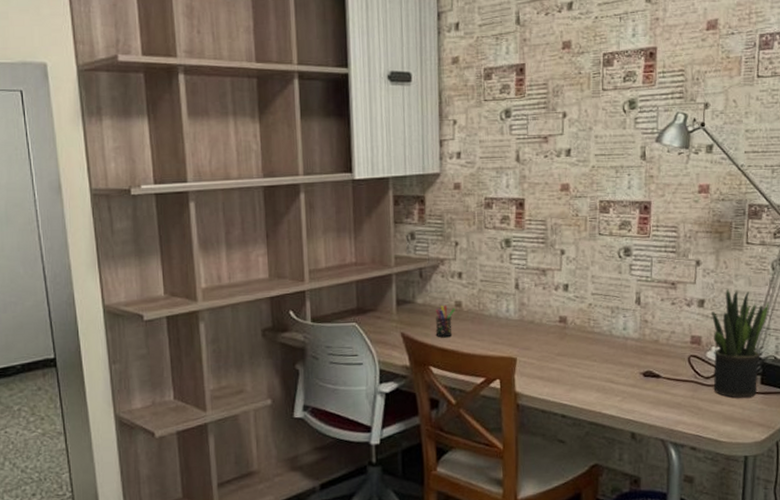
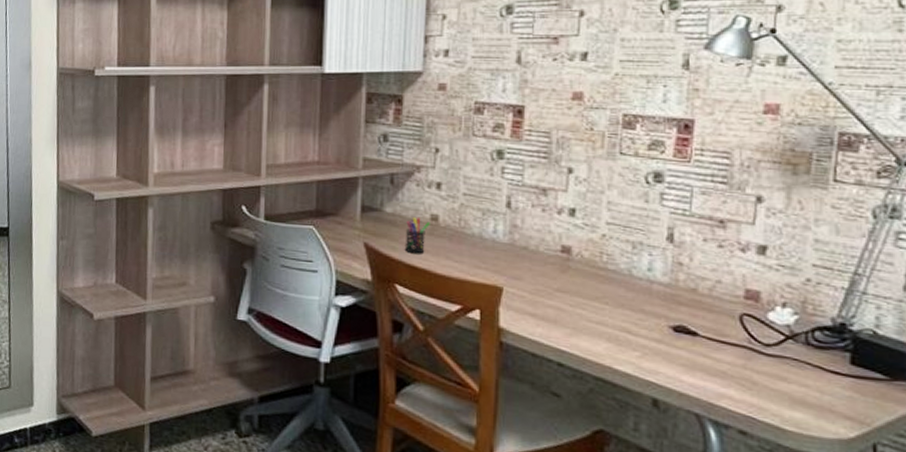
potted plant: present [712,289,769,398] -> none [776,236,867,379]

